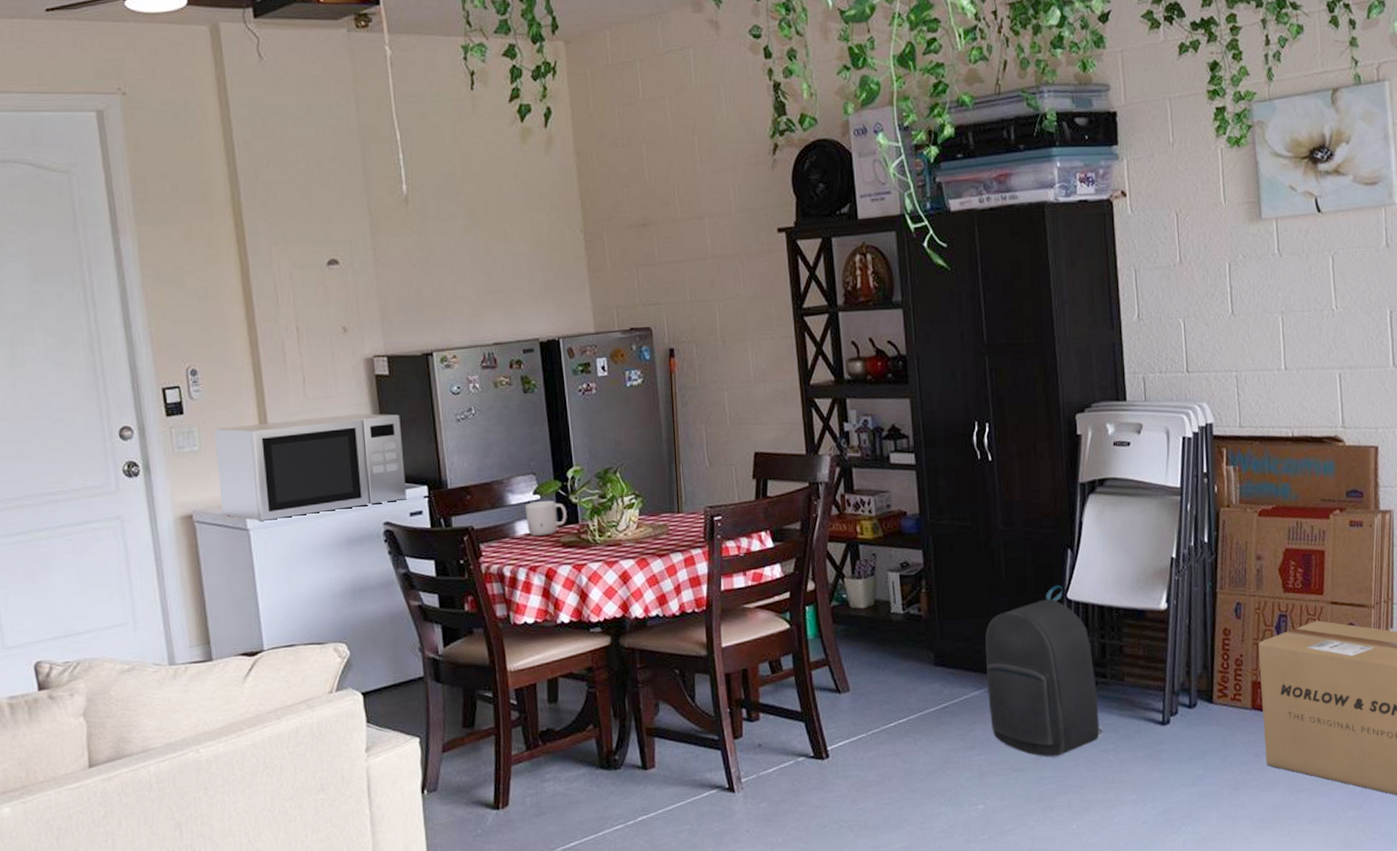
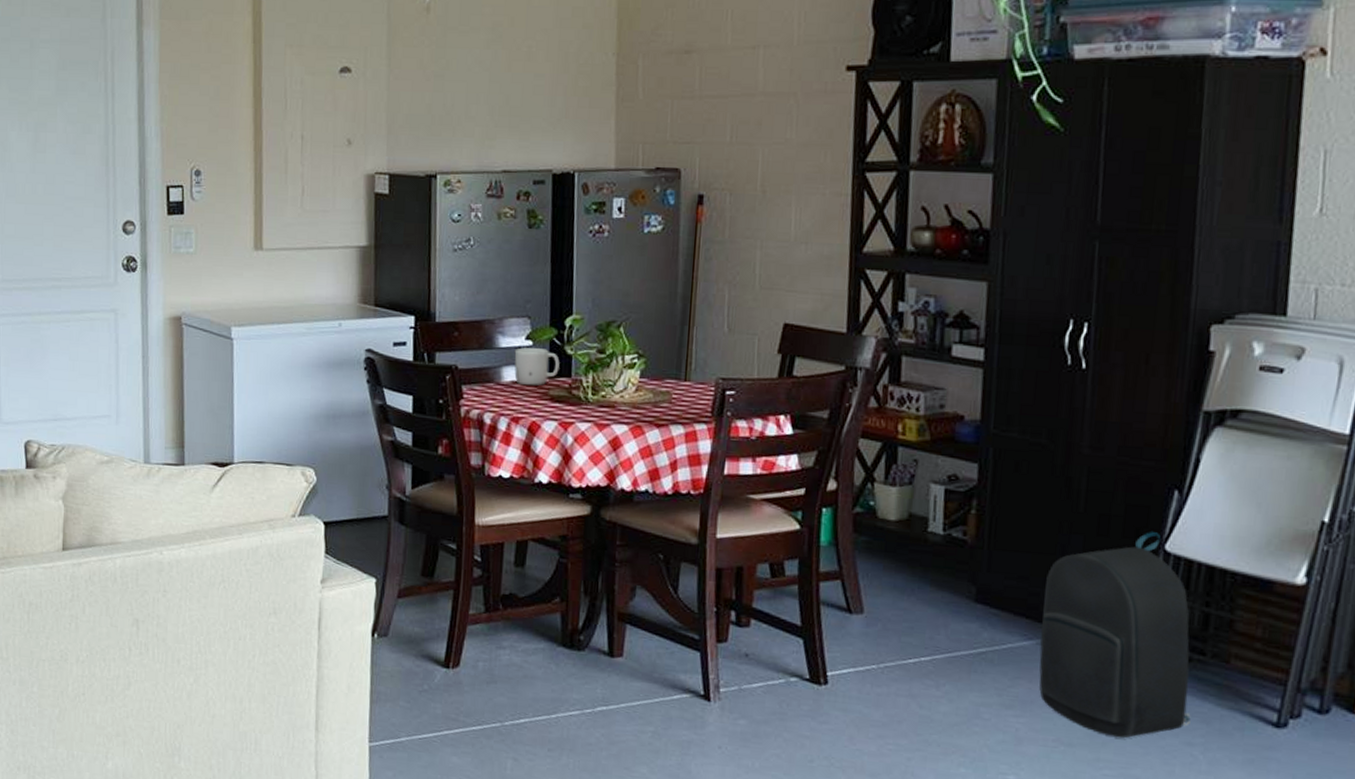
microwave: present [215,413,407,522] -> none [209,231,395,333]

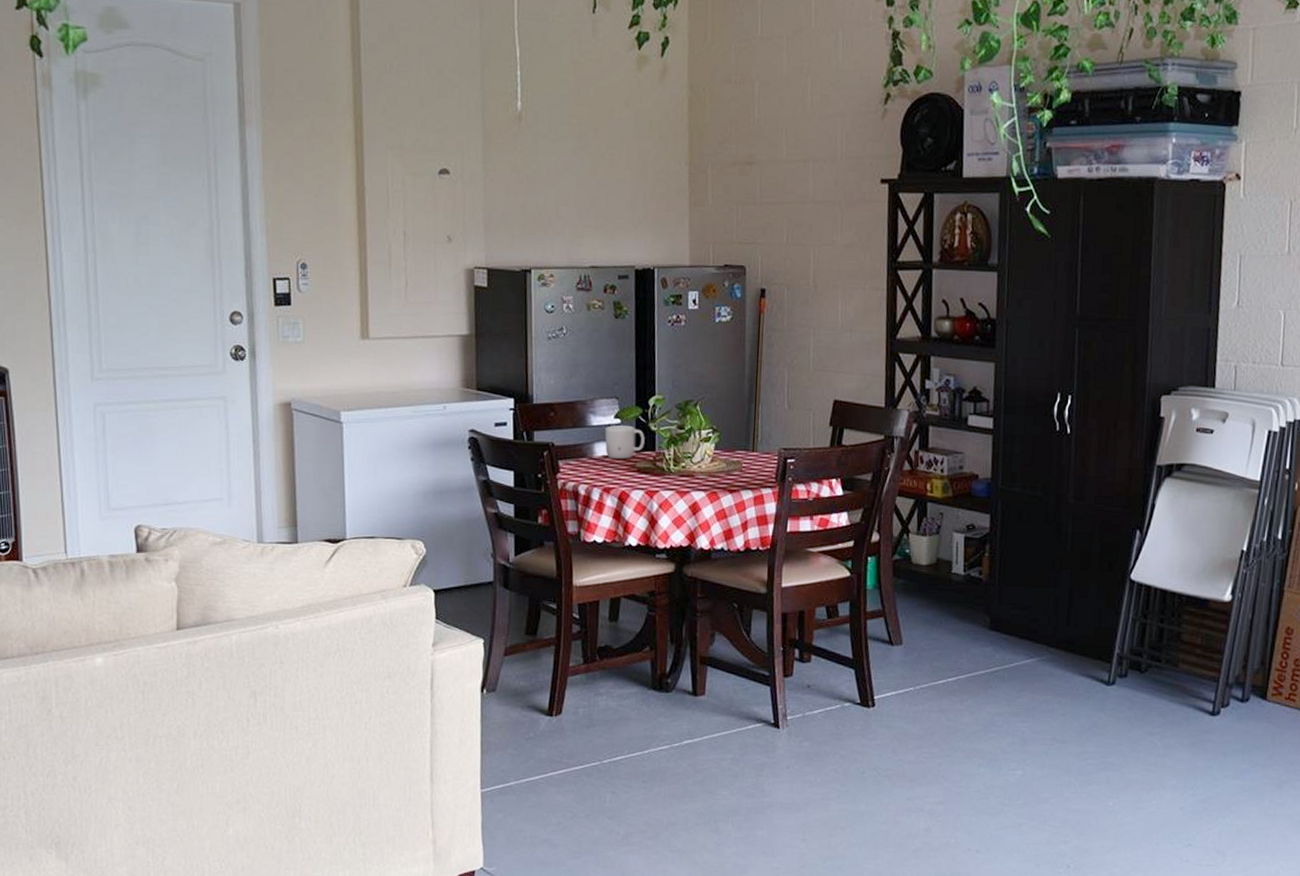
backpack: present [1039,532,1191,738] -> none [1039,565,1151,732]

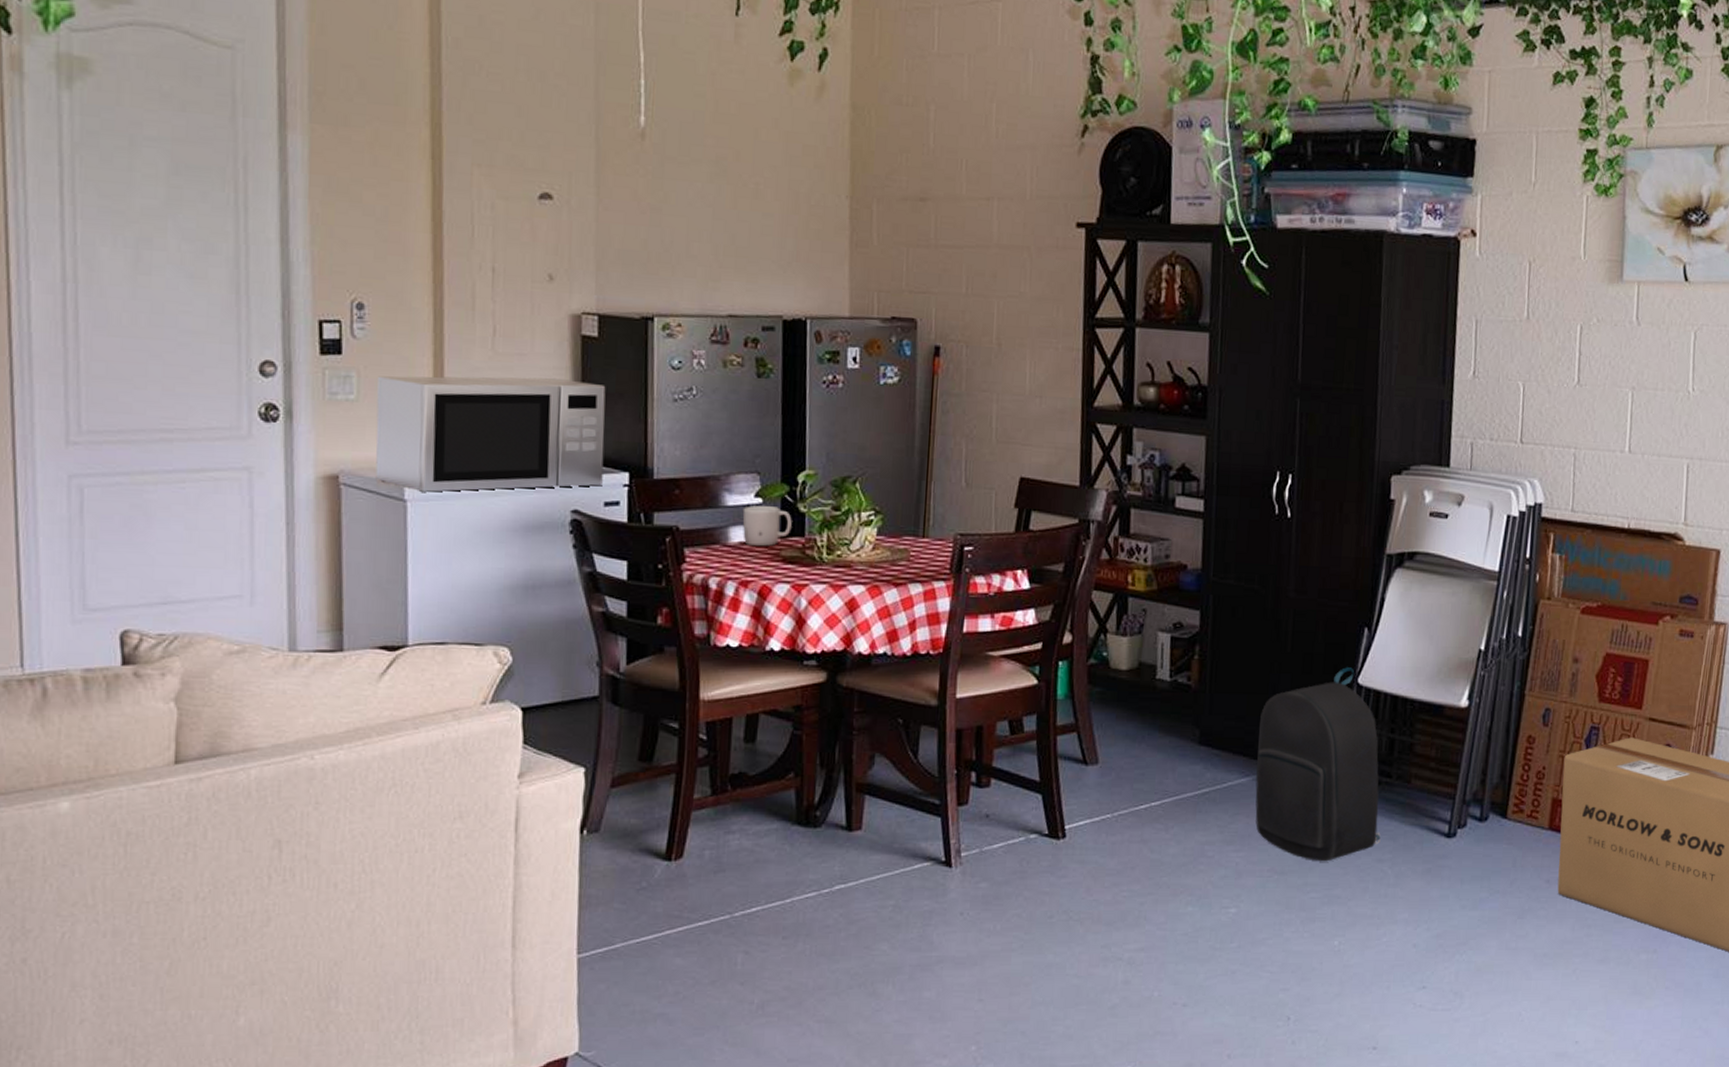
microwave: none [318,321,494,417] -> present [375,376,606,493]
backpack: none [1039,565,1151,732] -> present [1255,667,1381,861]

